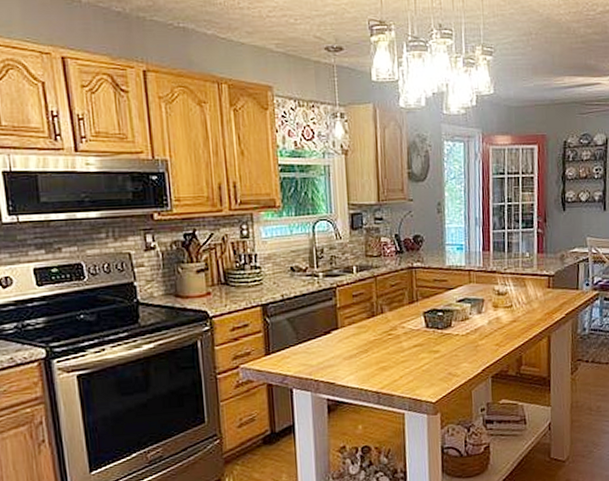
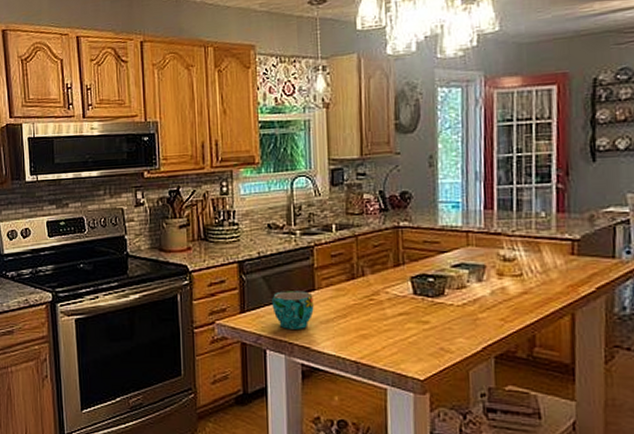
cup: none [297,330,338,368] -> present [272,291,314,329]

